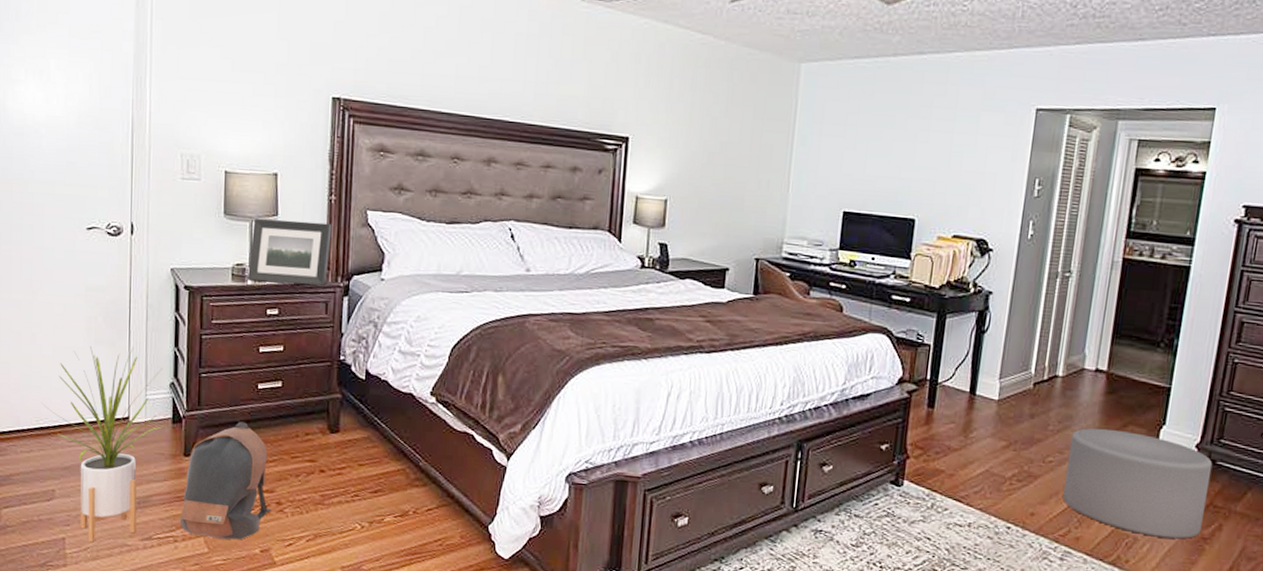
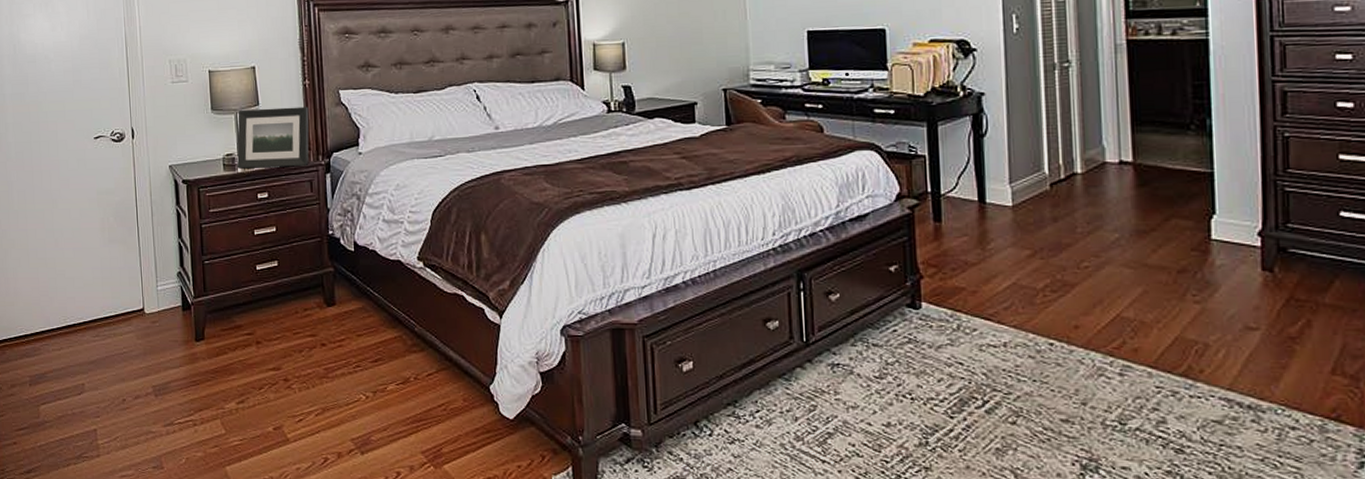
house plant: present [41,345,164,542] -> none [67,242,176,432]
backpack: present [179,421,272,540] -> none [196,303,280,420]
pouf: present [1063,428,1213,539] -> none [1105,225,1286,341]

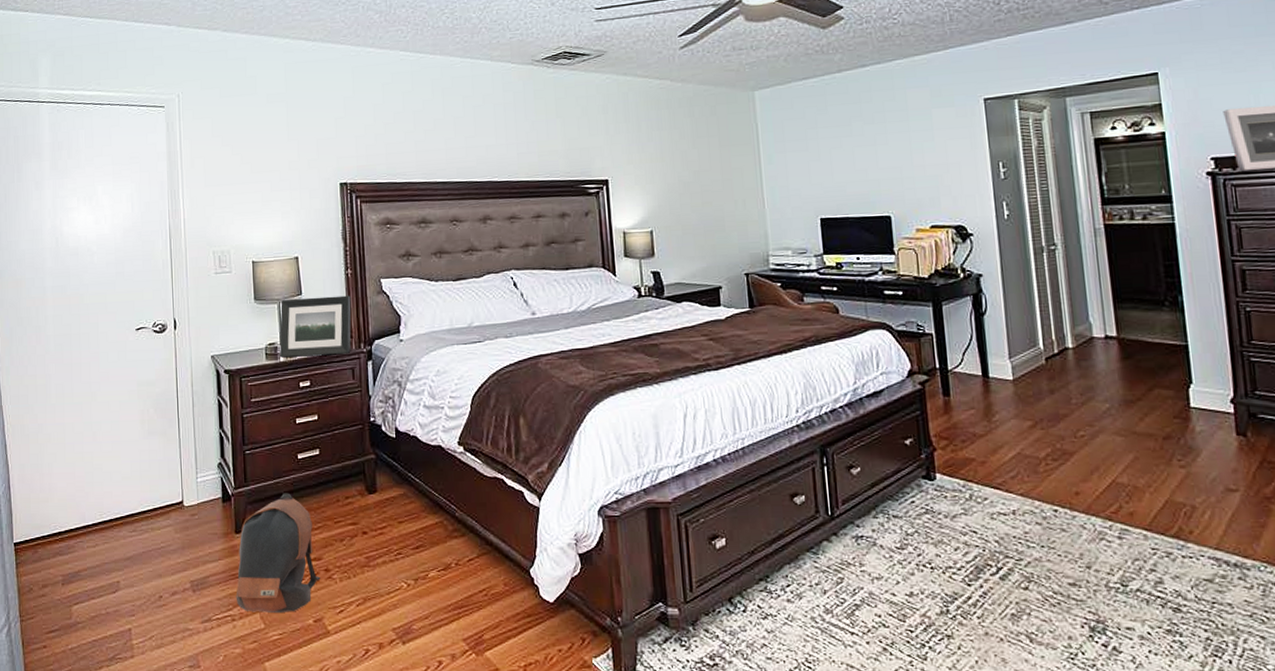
backpack: none [196,303,280,420] -> present [235,493,321,614]

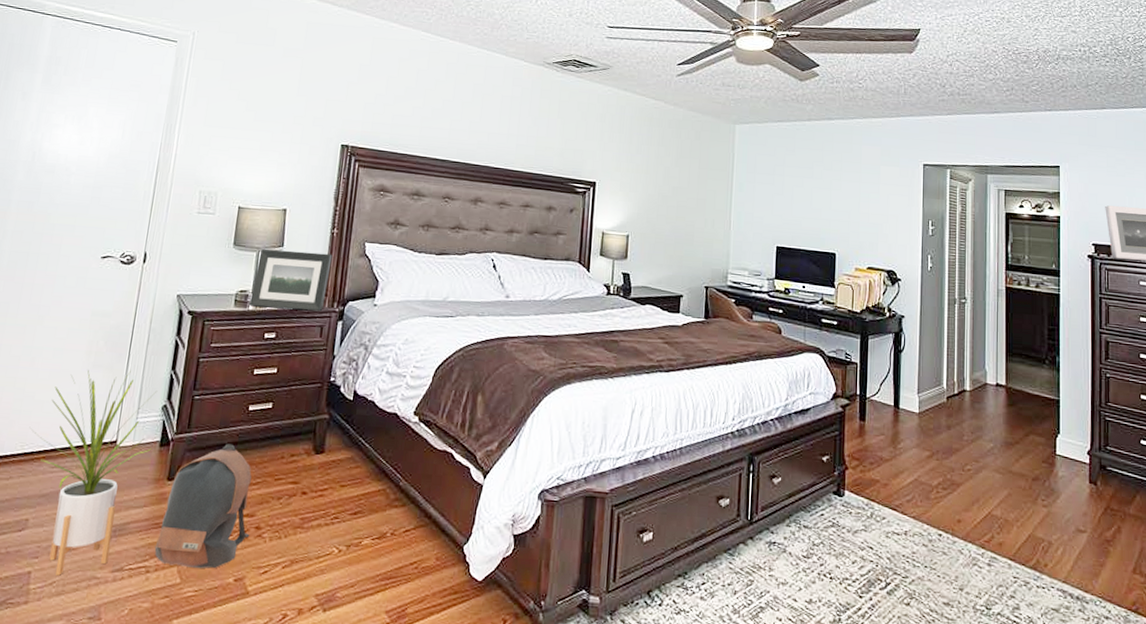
house plant: none [103,433,215,630] -> present [29,369,158,576]

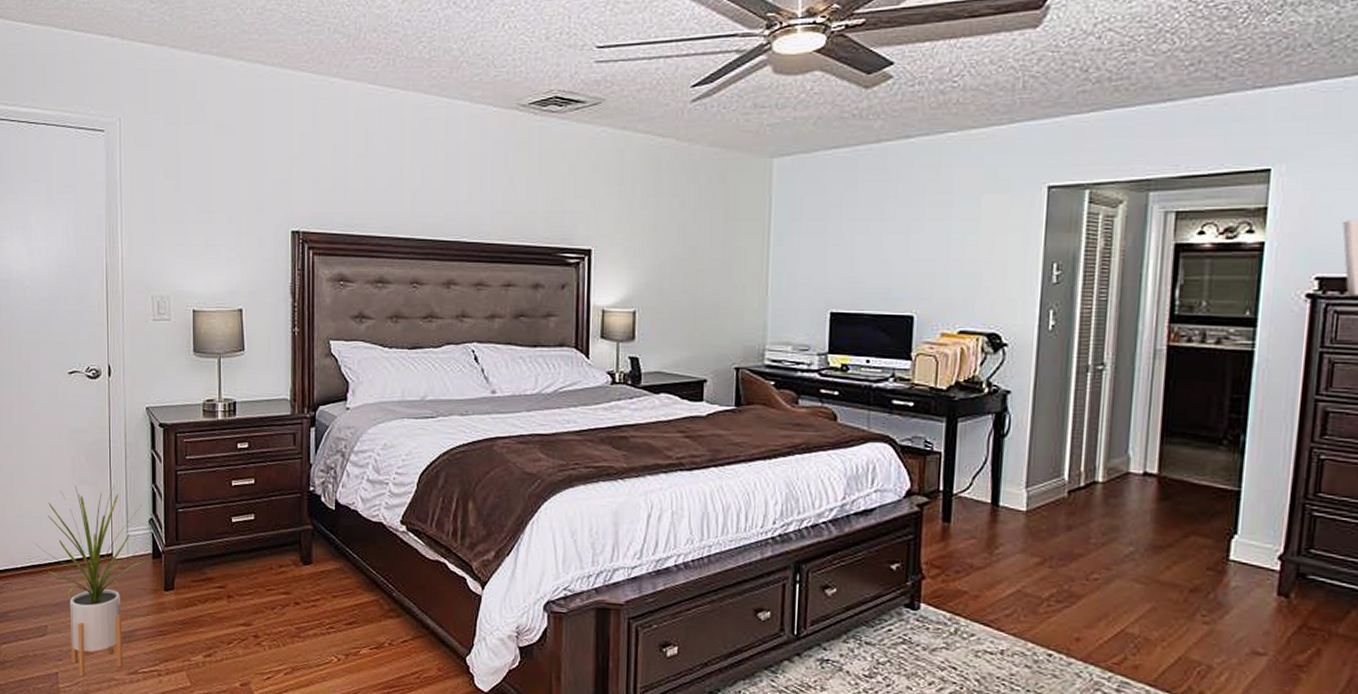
backpack: present [154,443,252,569] -> none [163,555,249,674]
picture frame: present [248,248,333,312] -> none [217,354,296,418]

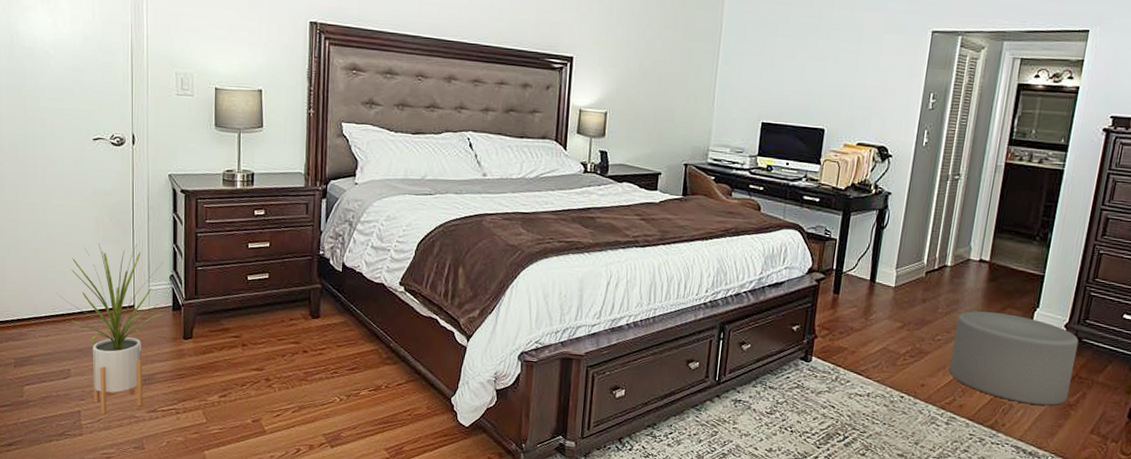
pouf: none [1114,539,1303,667] -> present [949,310,1079,406]

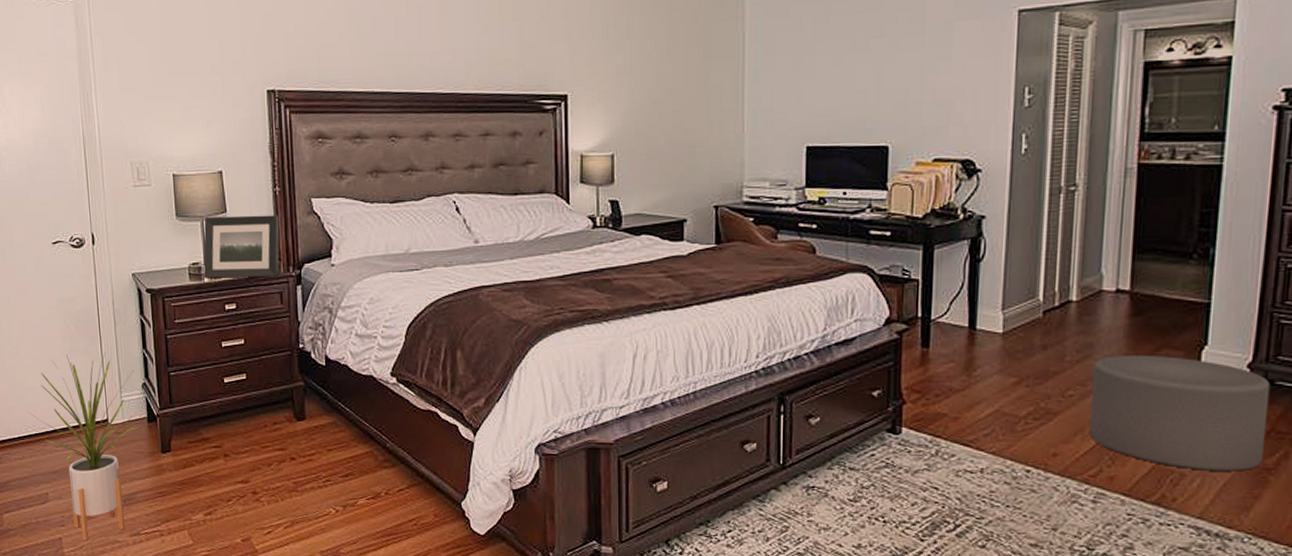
picture frame: none [236,129,311,190] -> present [203,215,280,278]

